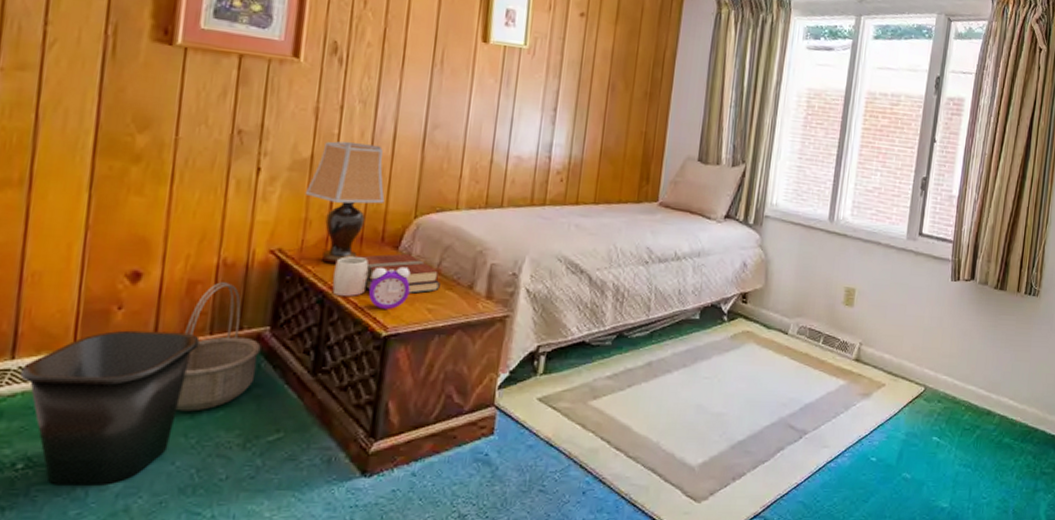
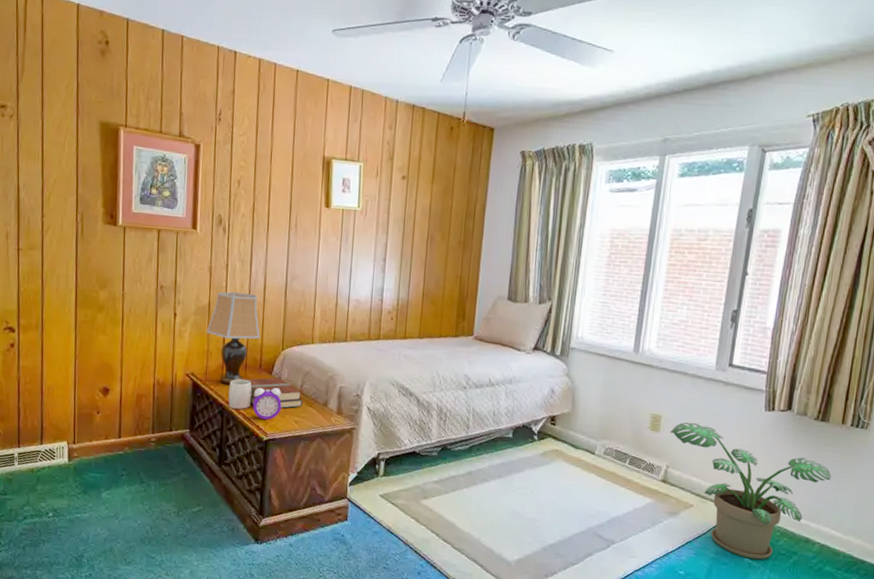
waste bin: present [20,330,200,486] -> none [46,428,146,532]
basket: present [175,282,261,412] -> none [135,396,185,487]
potted plant: none [863,295,1009,437] -> present [669,422,832,560]

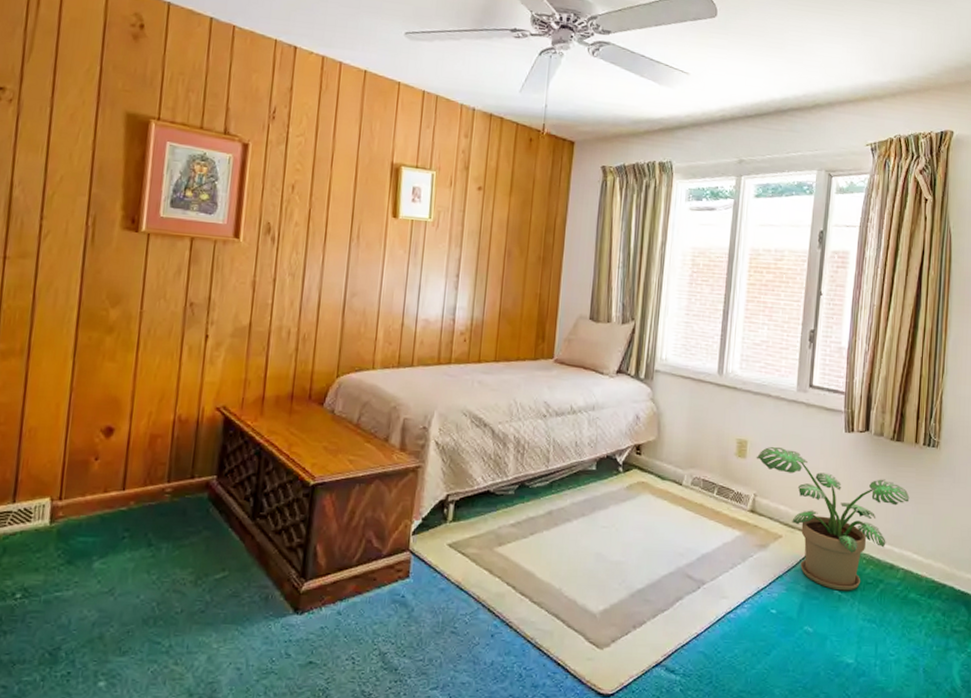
table lamp: present [206,291,260,386] -> none [244,310,311,421]
mug: present [228,379,252,410] -> none [267,413,299,449]
books: present [243,377,303,409] -> none [288,409,360,446]
alarm clock: present [252,387,282,420] -> none [298,421,334,460]

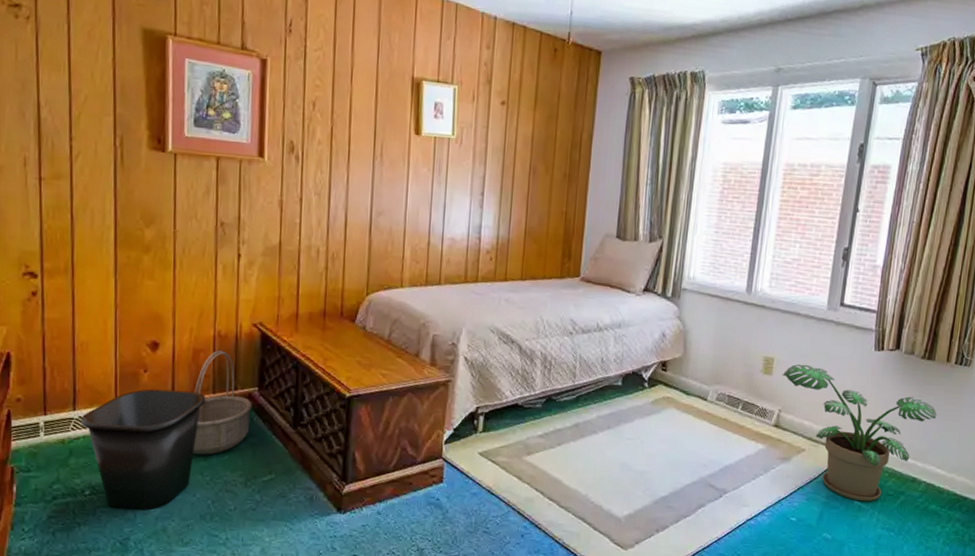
waste bin: none [19,478,160,615] -> present [81,389,206,510]
basket: none [140,436,209,551] -> present [192,350,252,455]

